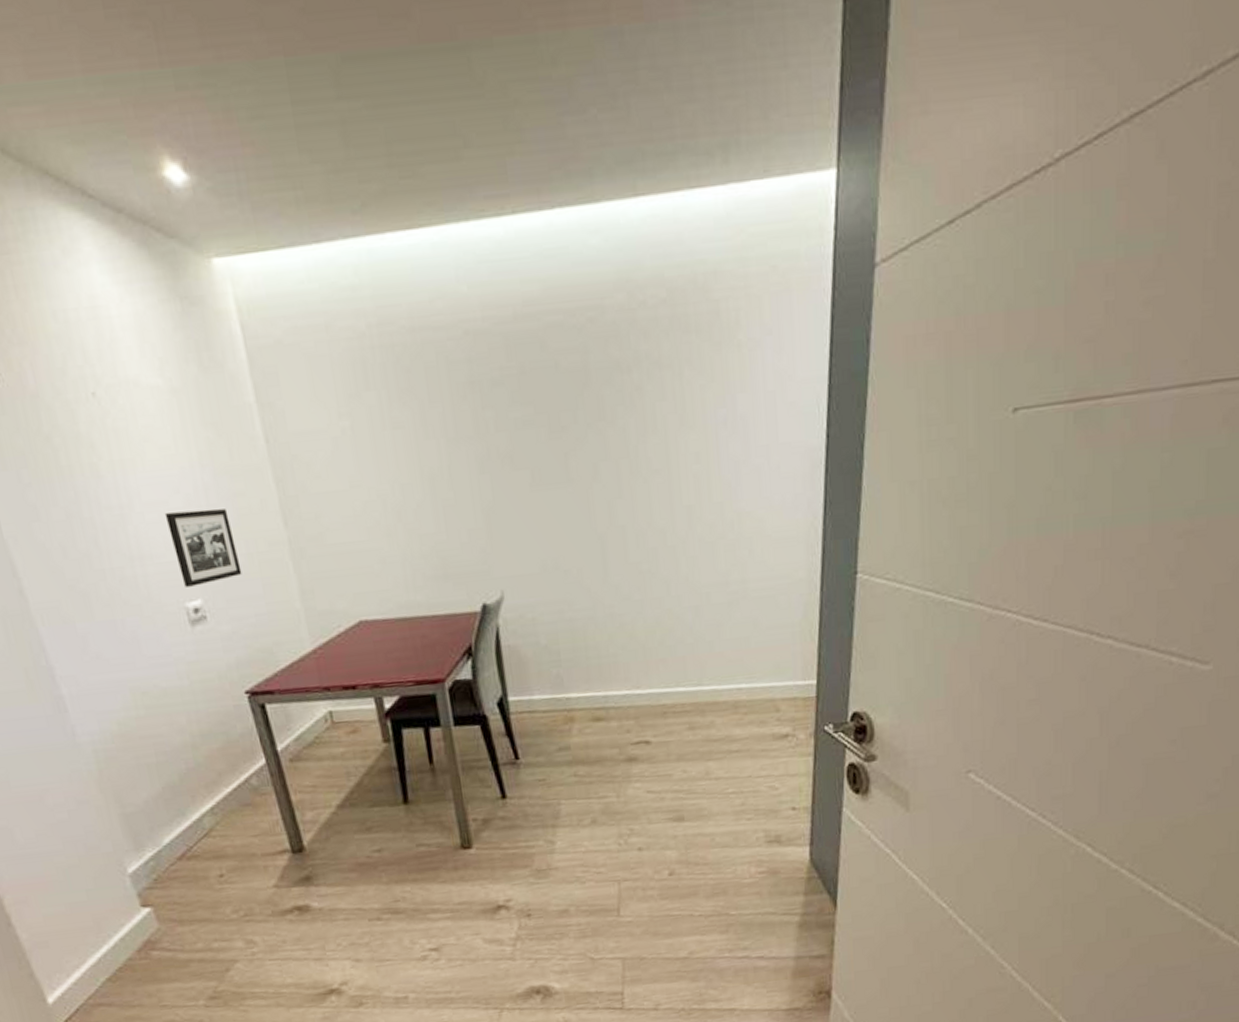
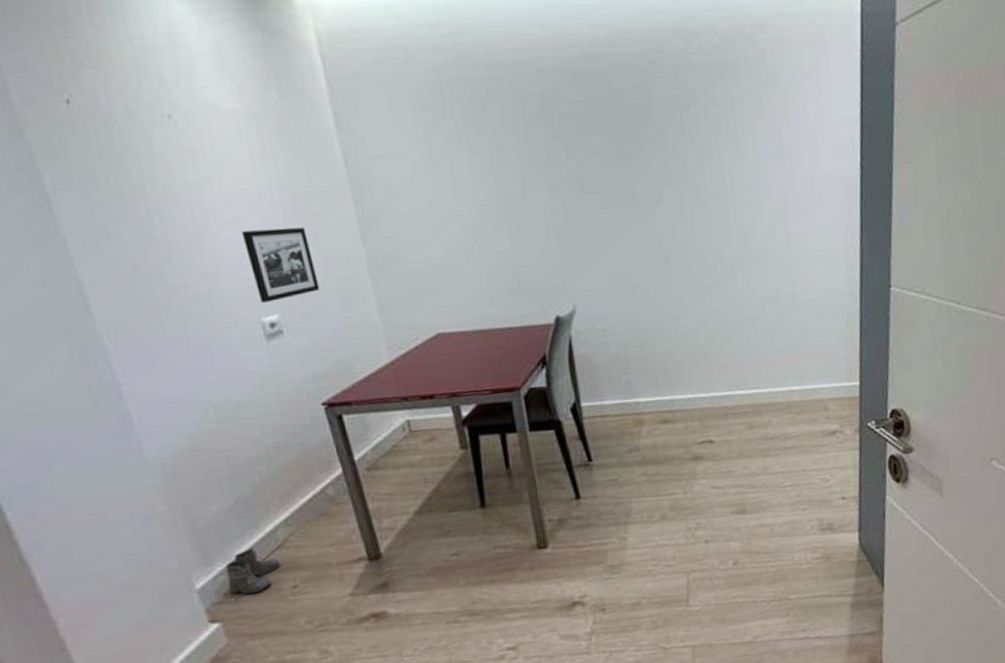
boots: none [155,835,208,886] -> present [225,547,281,600]

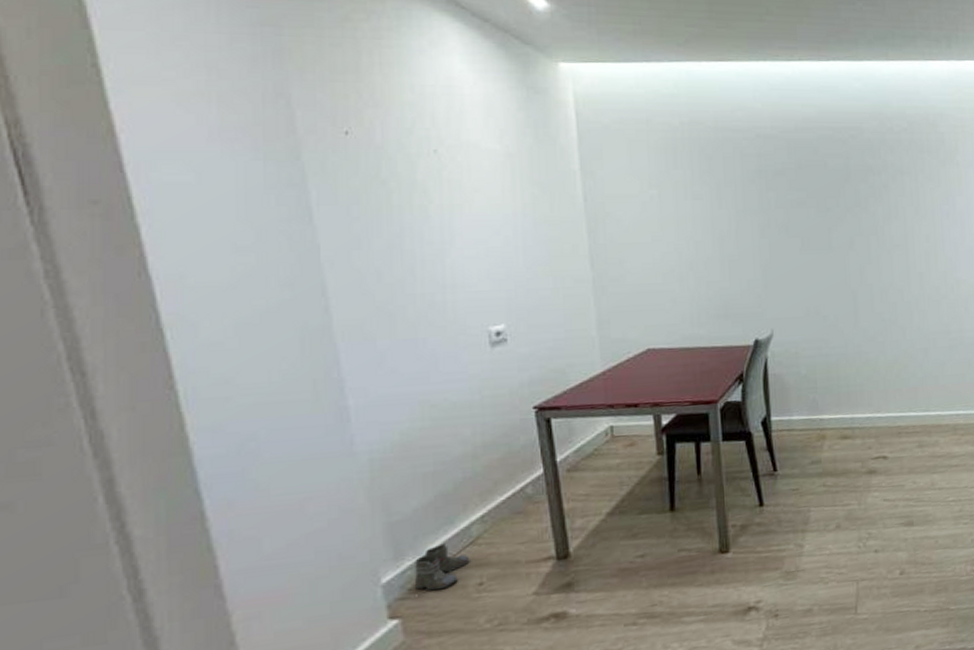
picture frame: present [241,227,320,303] -> none [482,249,547,313]

